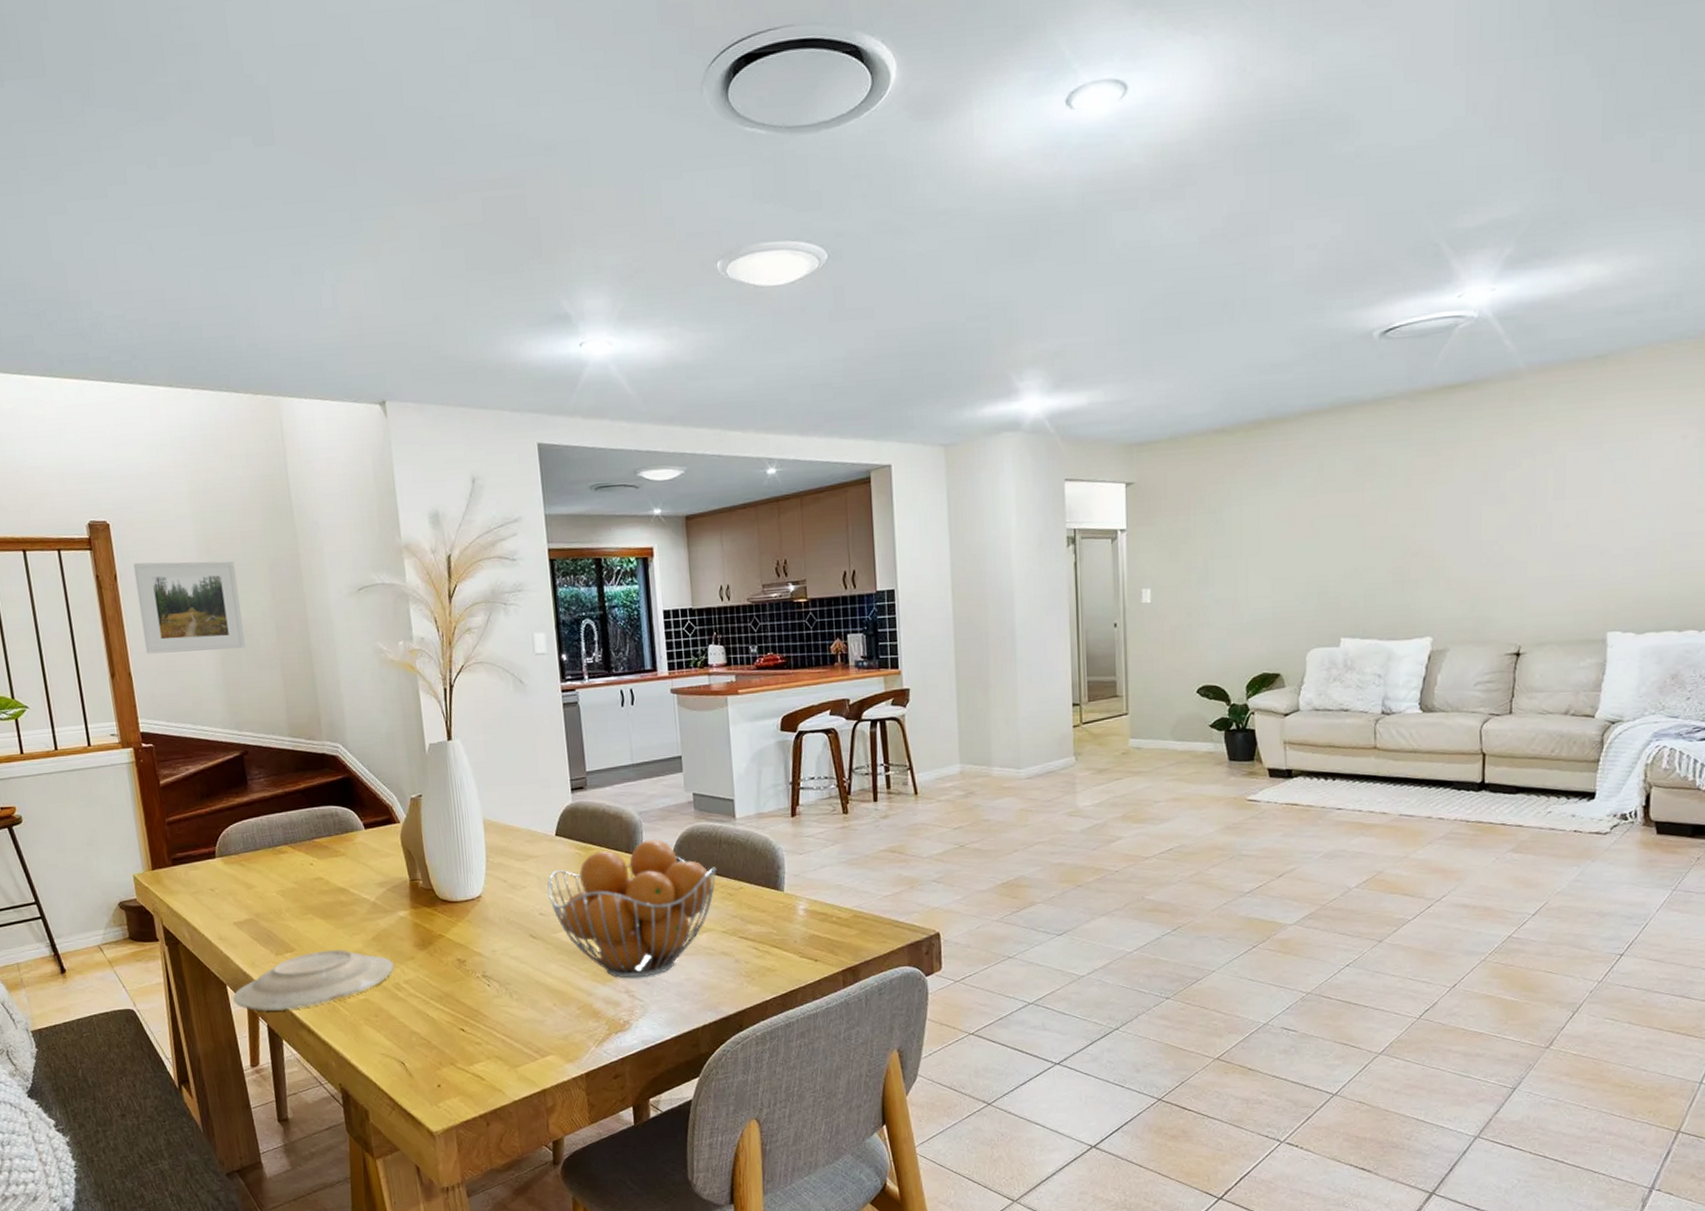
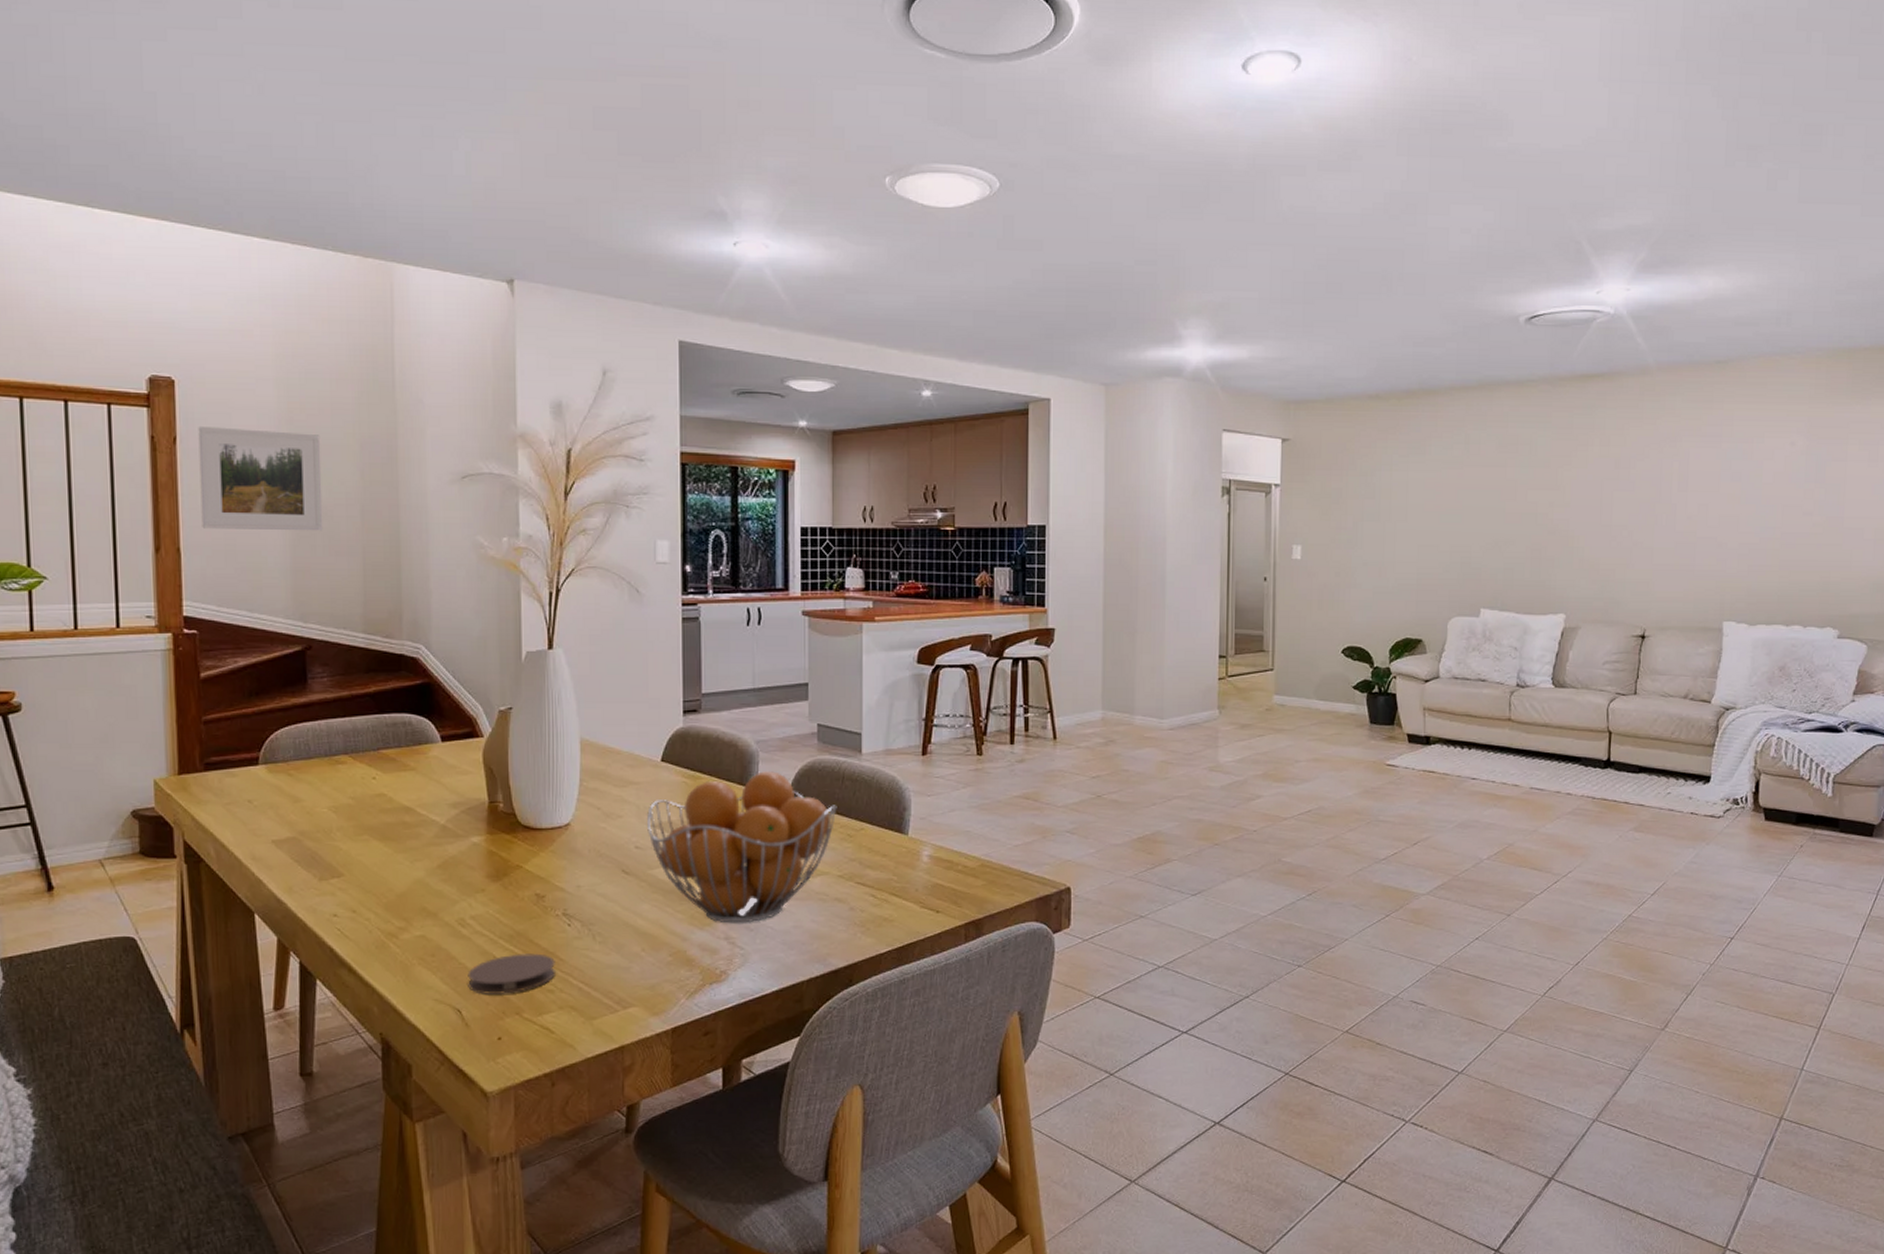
plate: present [233,949,394,1011] -> none [261,876,460,946]
coaster: none [407,1011,481,1048] -> present [468,953,555,994]

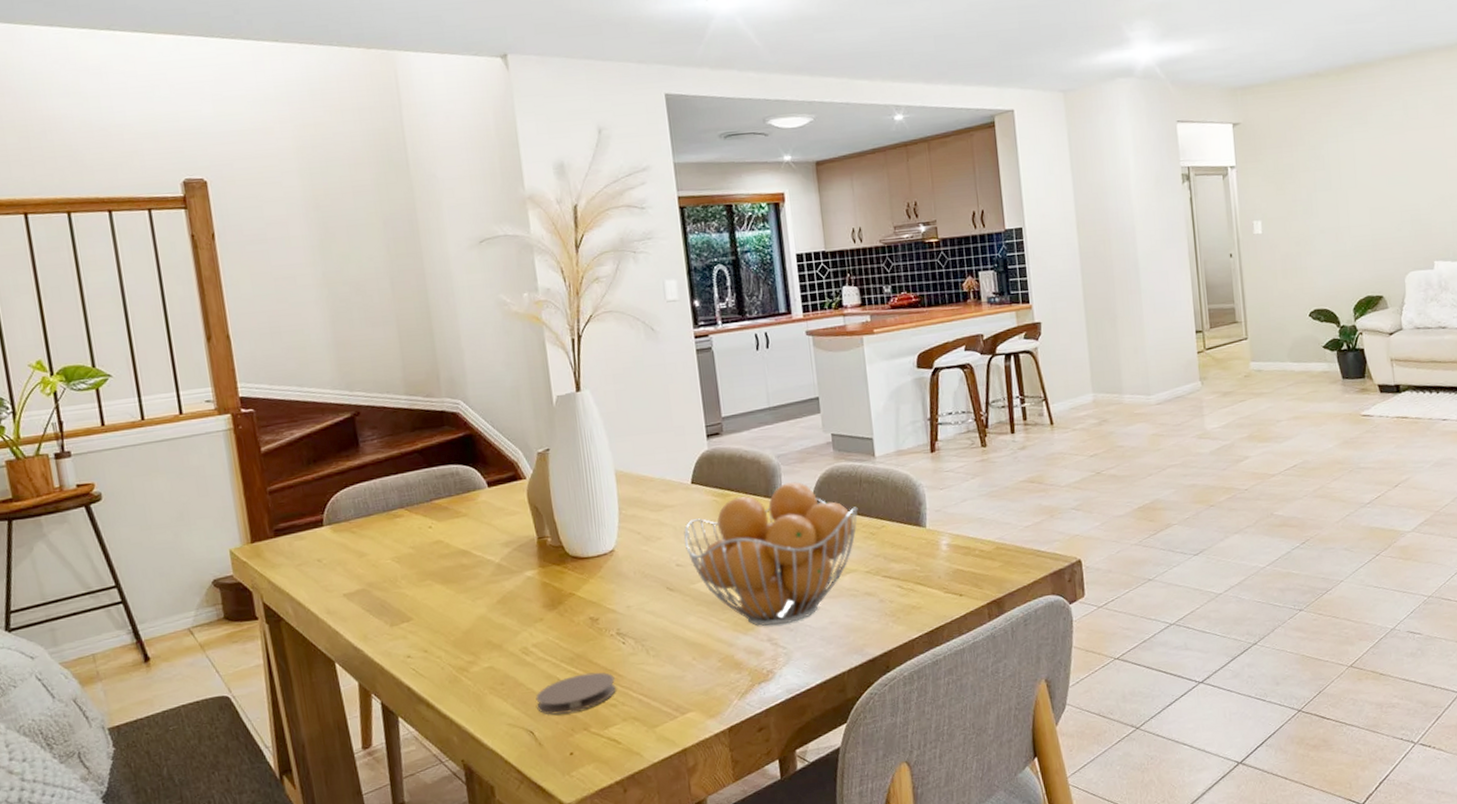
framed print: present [198,425,323,531] -> none [233,217,358,315]

